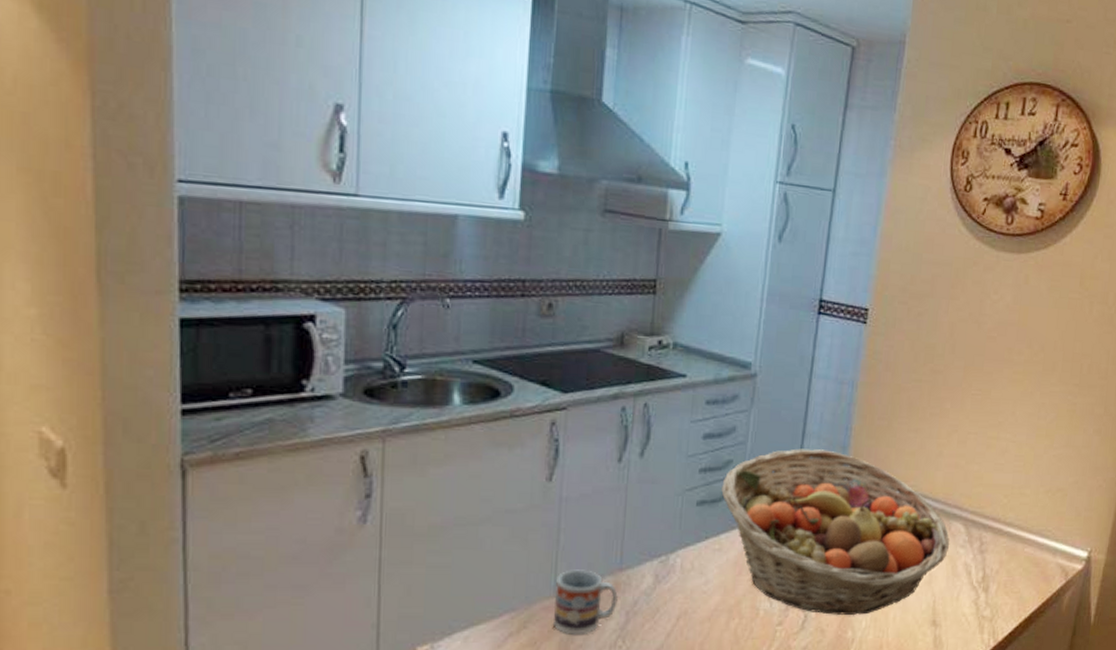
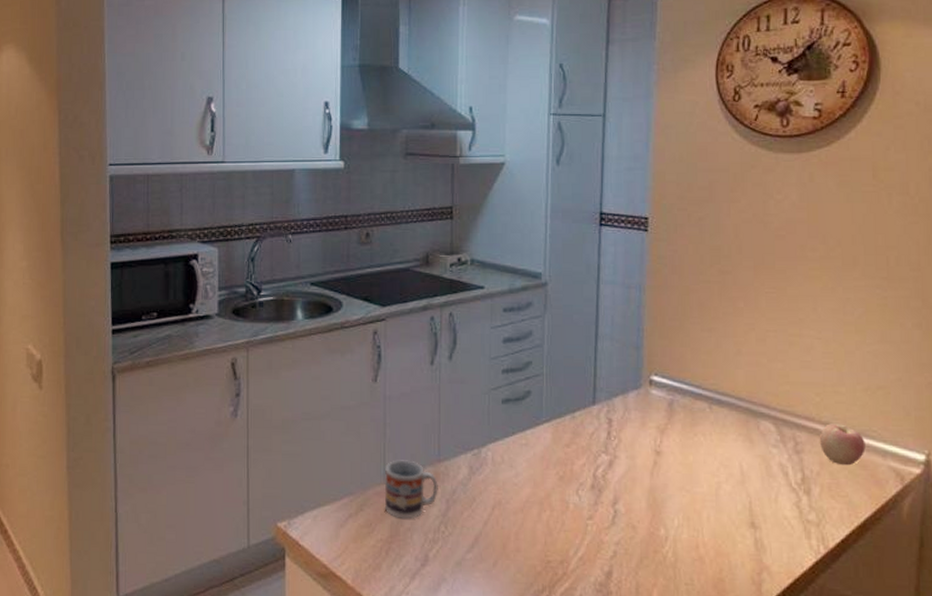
fruit basket: present [721,449,950,616] -> none [523,350,761,514]
apple: none [1001,524,1041,564] -> present [819,424,866,466]

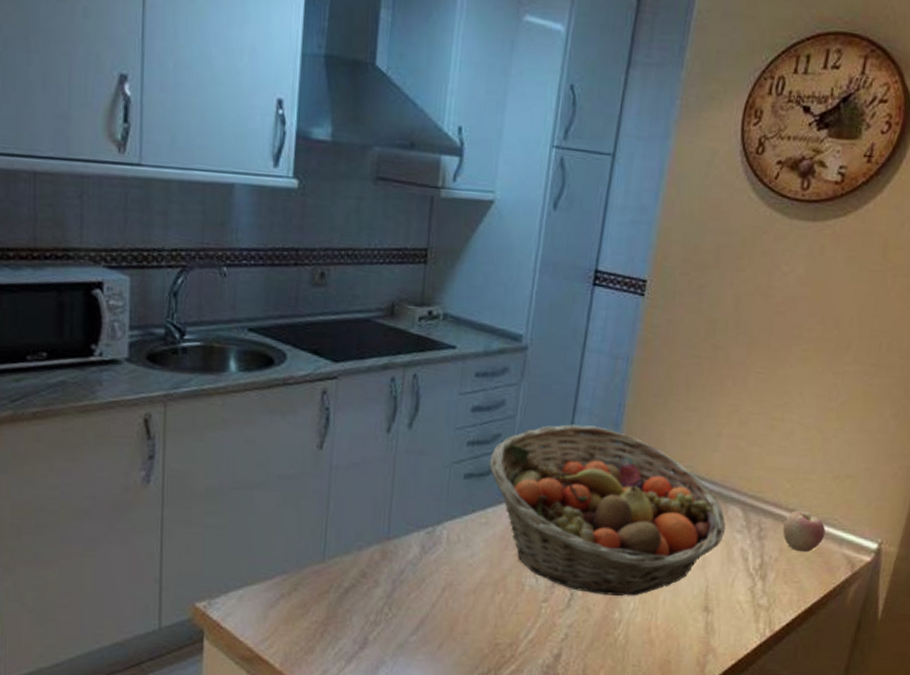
cup: present [384,460,438,519] -> none [323,536,385,600]
fruit basket: none [523,350,761,514] -> present [489,424,726,597]

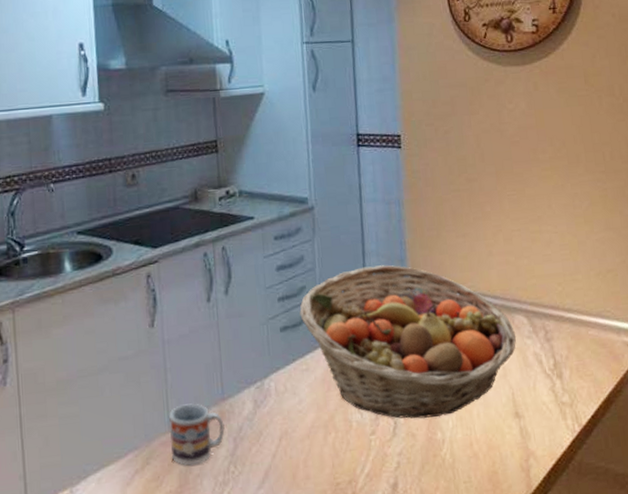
cup: none [323,536,385,600] -> present [169,403,225,466]
apple: present [782,511,826,553] -> none [564,308,603,347]

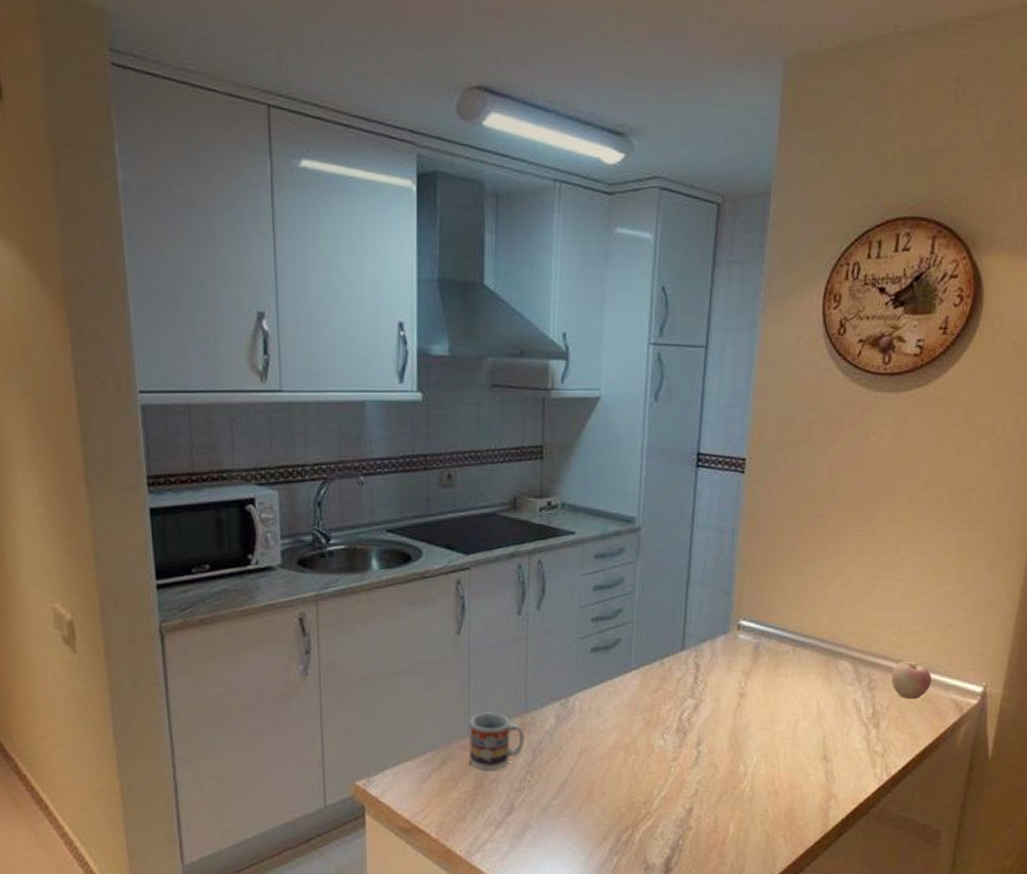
fruit basket: present [299,265,517,419] -> none [613,596,838,752]
apple: none [564,308,603,347] -> present [891,661,932,700]

